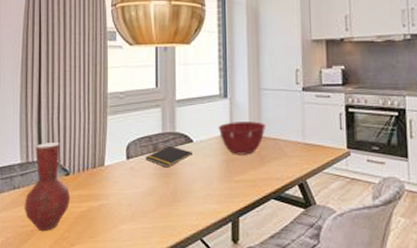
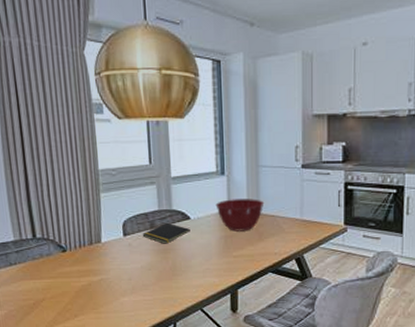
vase: present [24,141,71,232] -> none [23,219,70,304]

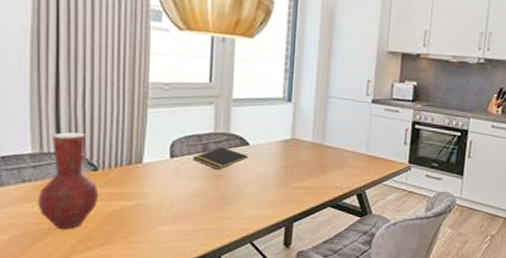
vase: none [23,219,70,304] -> present [37,131,99,230]
mixing bowl: present [215,199,265,232] -> none [278,127,331,163]

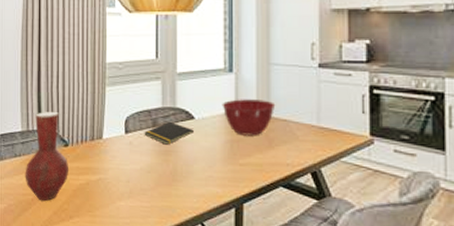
mixing bowl: none [278,127,331,163] -> present [222,99,276,136]

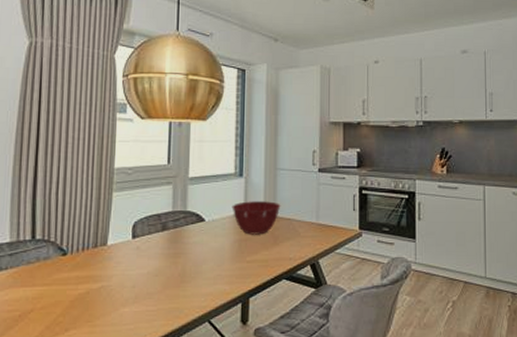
vase: present [25,111,70,202] -> none [11,219,67,317]
notepad: present [144,121,194,145] -> none [152,224,204,248]

